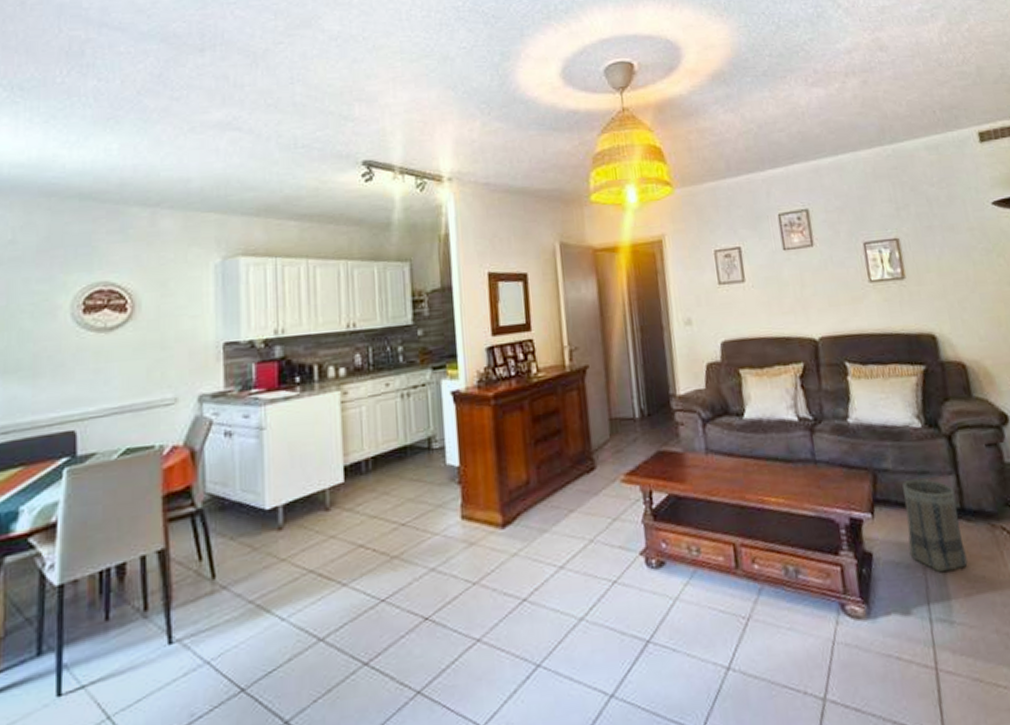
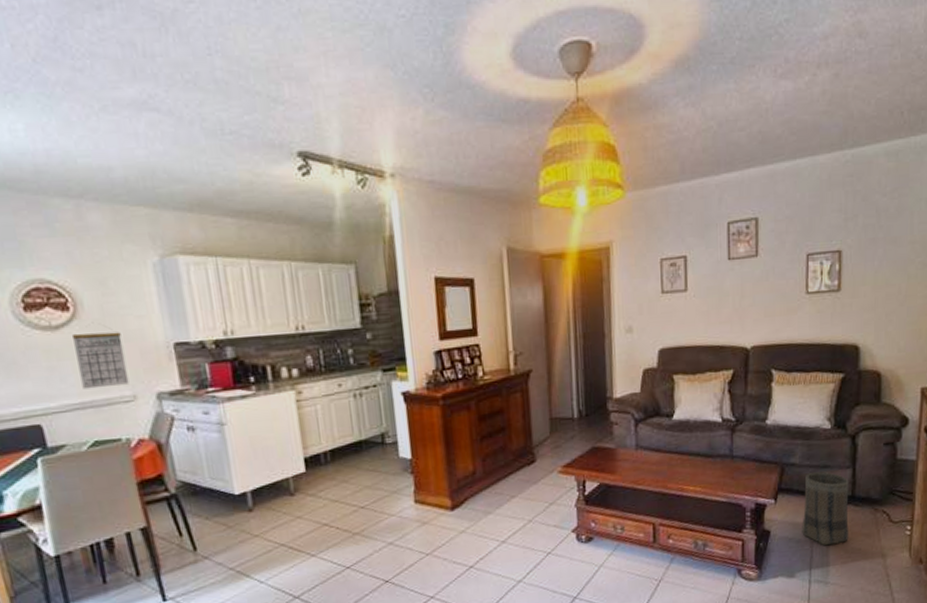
calendar: none [125,332,173,392] -> present [72,332,129,390]

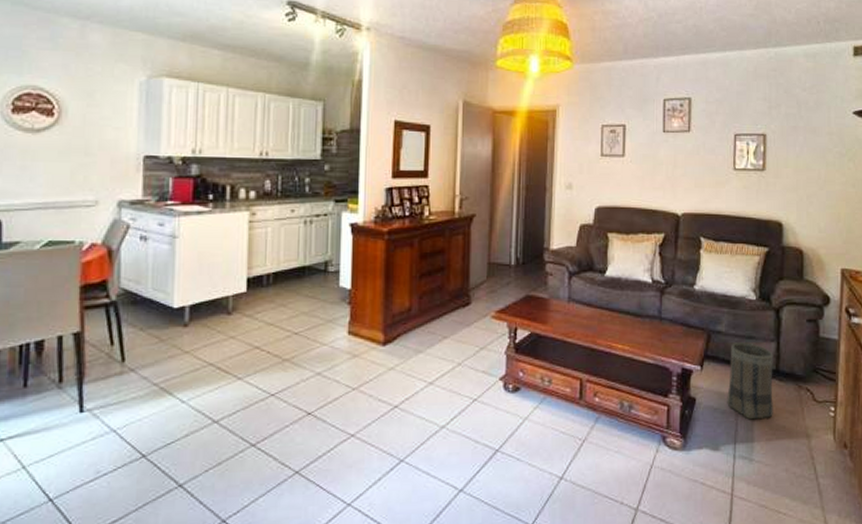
calendar: present [72,332,129,390] -> none [49,137,96,191]

